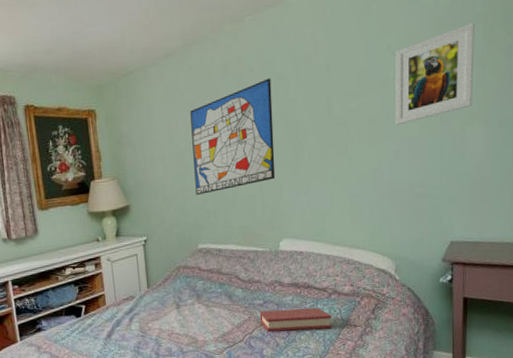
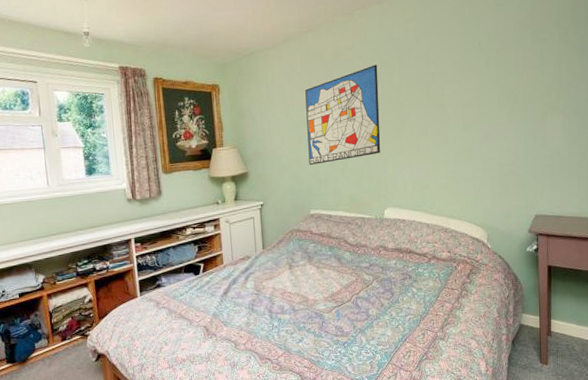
hardback book: present [259,307,332,331] -> none [366,271,432,293]
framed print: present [395,23,475,126] -> none [485,27,552,111]

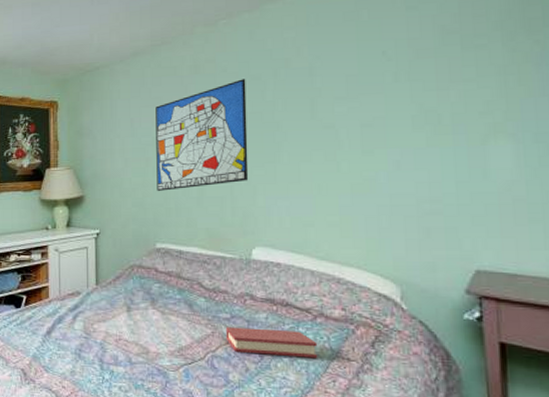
hardback book: none [366,271,432,293] -> present [225,327,318,359]

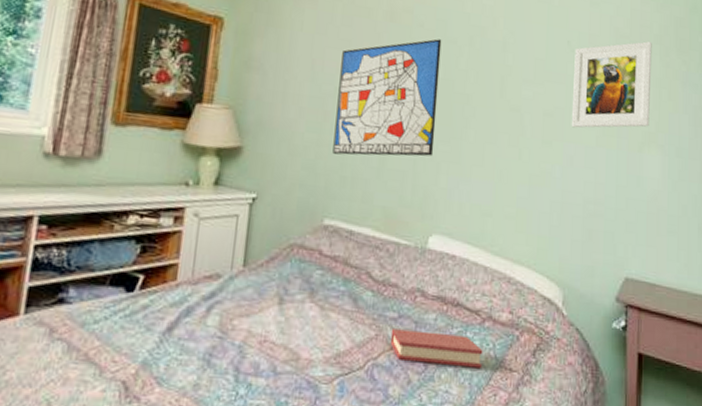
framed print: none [392,31,494,133] -> present [571,41,652,128]

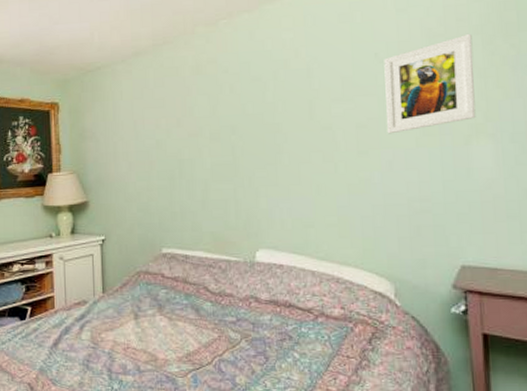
wall art: present [332,39,442,157] -> none [158,80,251,195]
hardback book: present [390,329,483,369] -> none [231,330,320,357]

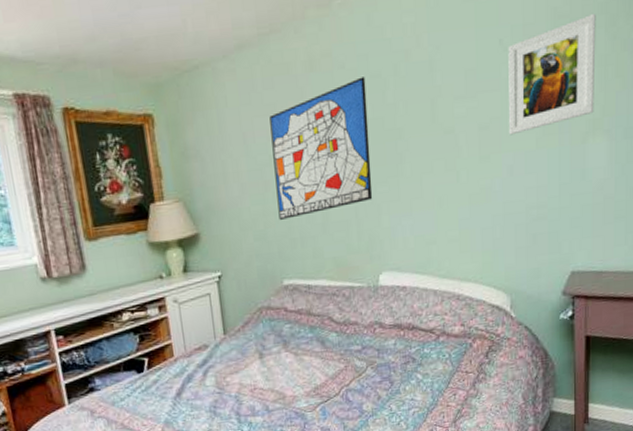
wall art: none [158,80,251,195] -> present [269,77,373,220]

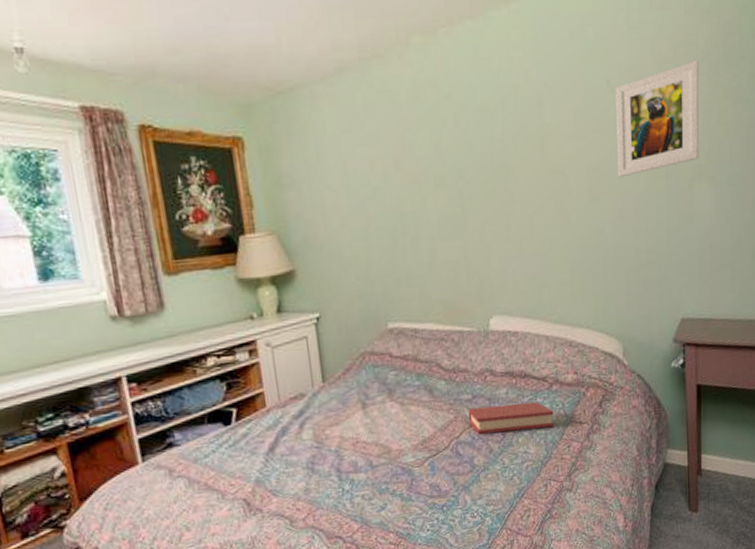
wall art: present [269,77,373,220] -> none [372,110,482,258]
hardback book: none [357,352,441,382] -> present [468,402,555,434]

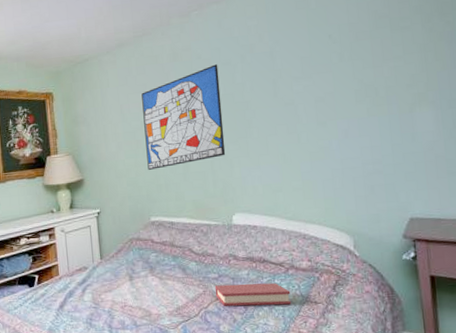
wall art: none [372,110,482,258] -> present [141,64,226,170]
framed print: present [615,61,699,178] -> none [337,14,418,106]

